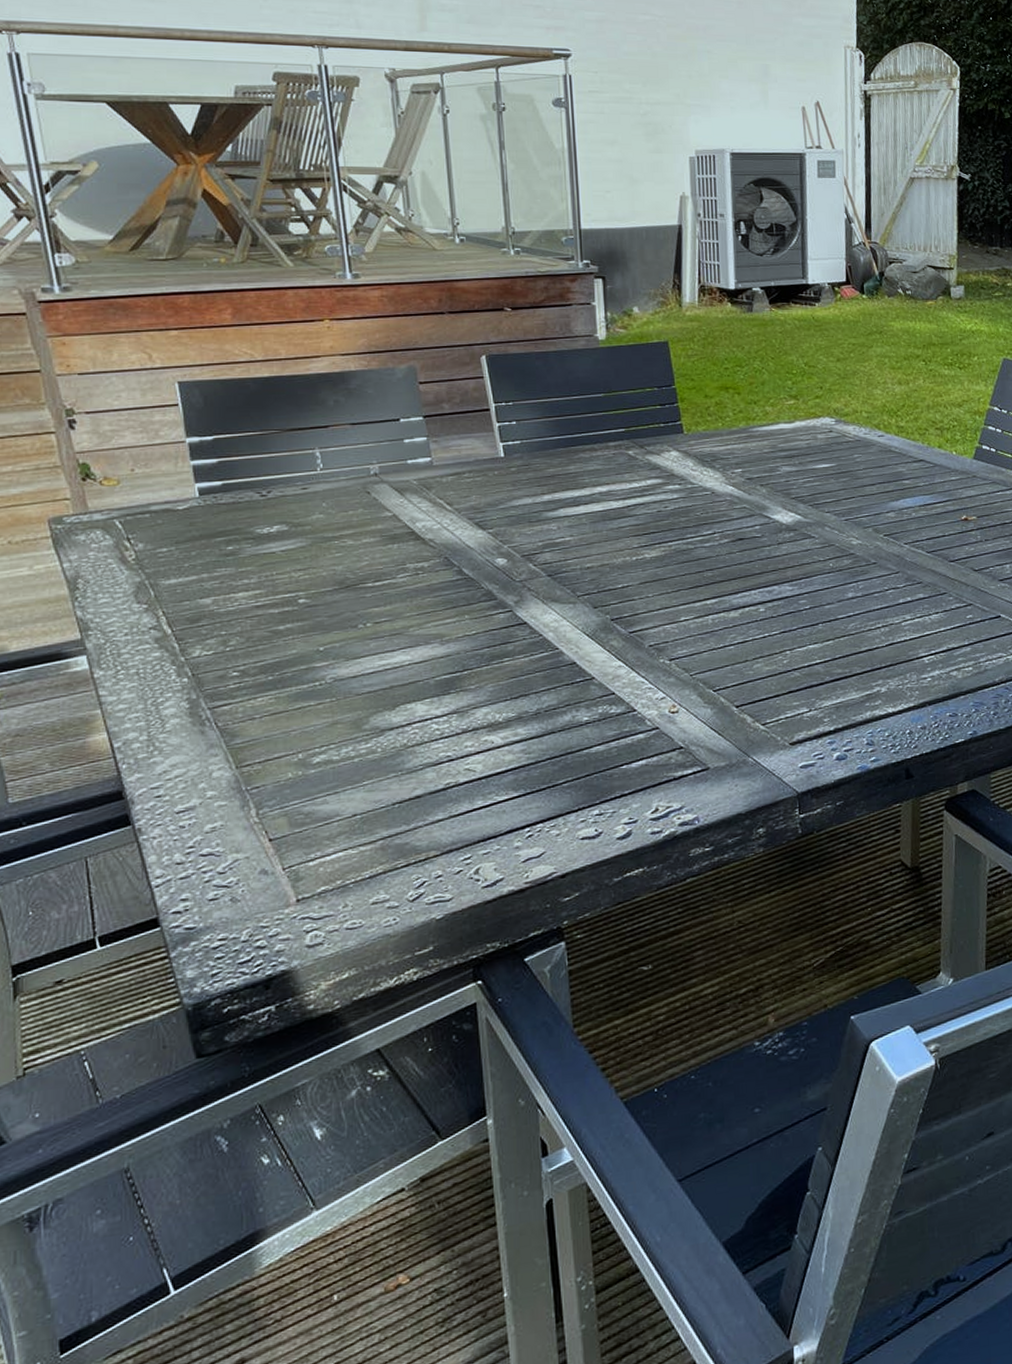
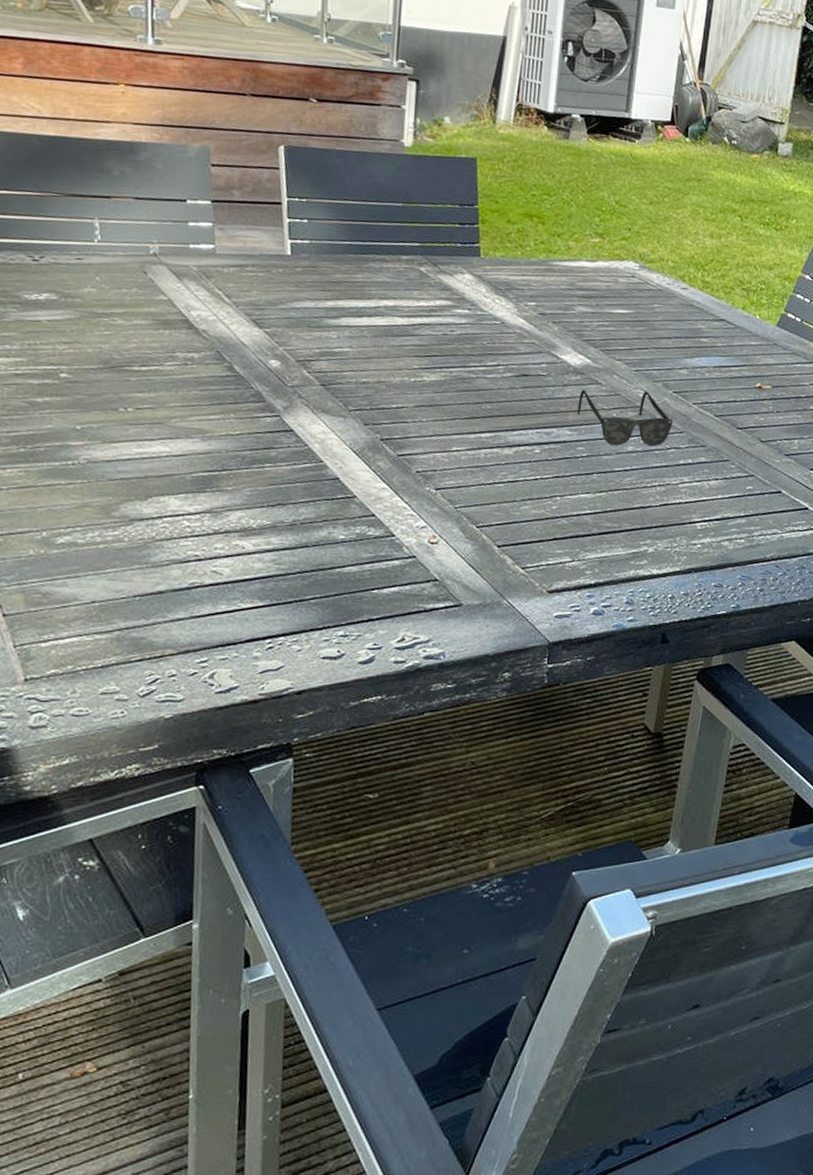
sunglasses: none [794,538,888,594] -> present [577,389,674,446]

